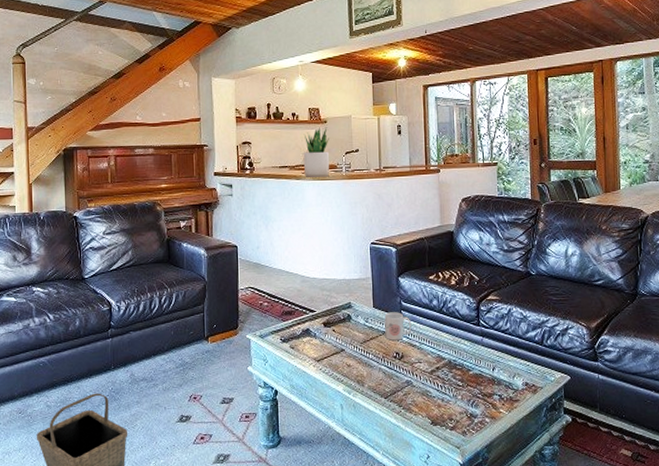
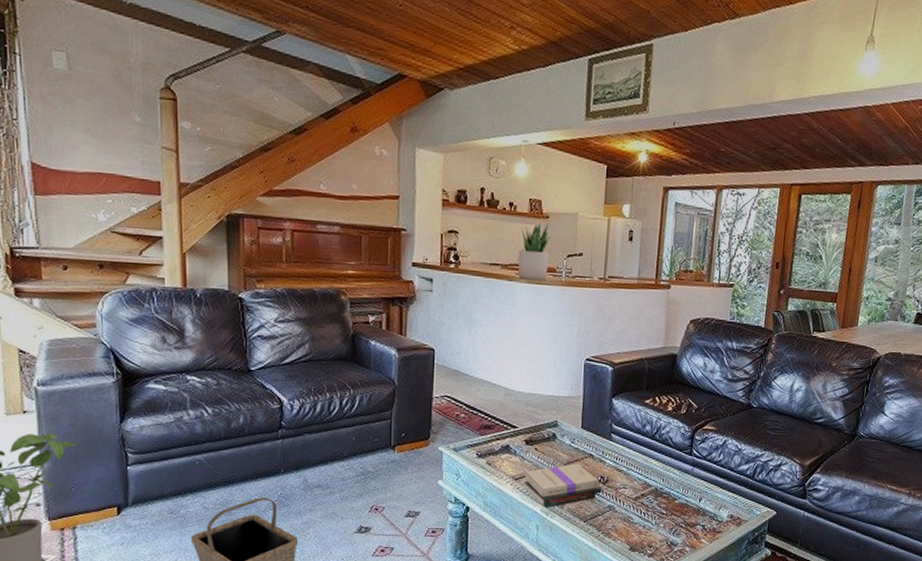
books: none [325,341,399,386] -> present [523,463,602,508]
mug: present [384,312,412,341] -> none [591,434,621,464]

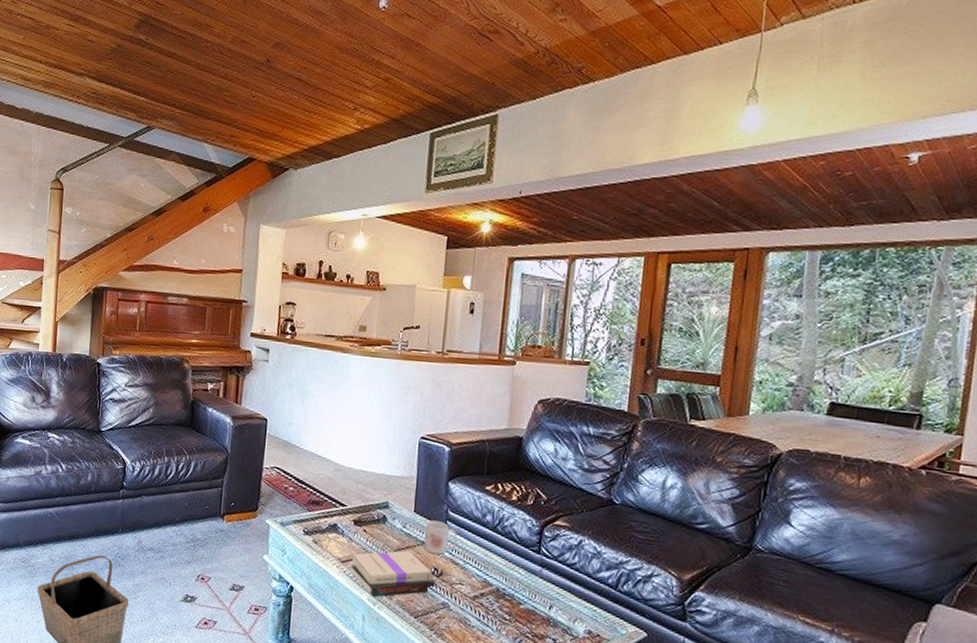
planter: present [517,222,550,282] -> none [352,294,387,355]
mug: none [591,434,621,464] -> present [424,520,458,555]

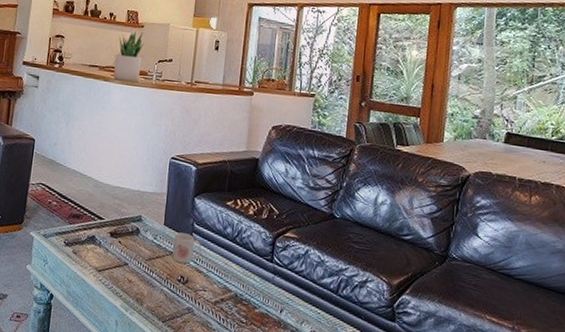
books: present [349,550,436,597] -> none [105,260,182,304]
planter: none [352,294,387,355] -> present [113,31,144,84]

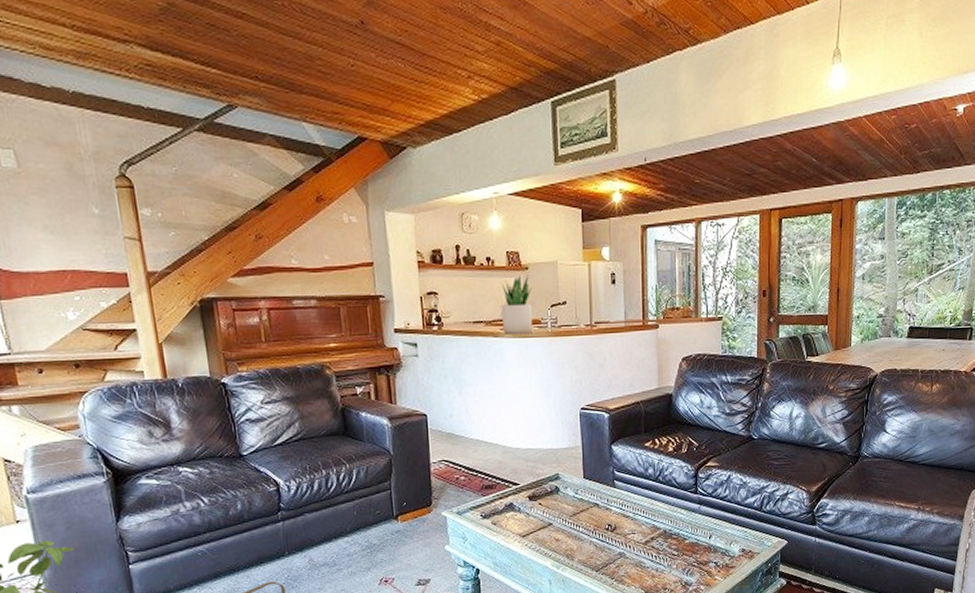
mug: present [172,232,202,264] -> none [596,482,626,512]

